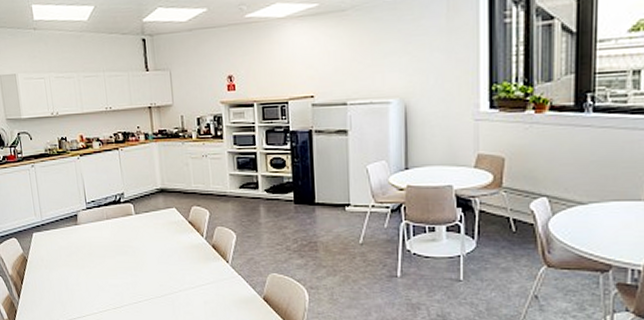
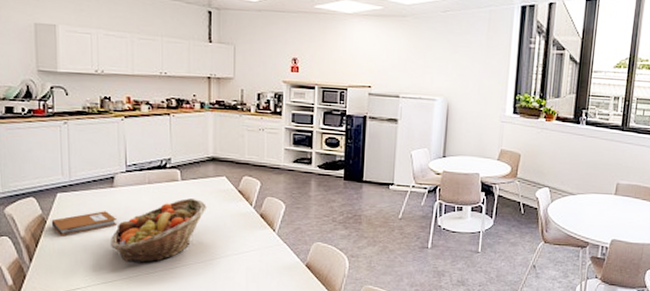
notebook: none [31,248,84,274] -> present [51,211,116,236]
fruit basket: none [80,232,161,298] -> present [111,198,206,263]

